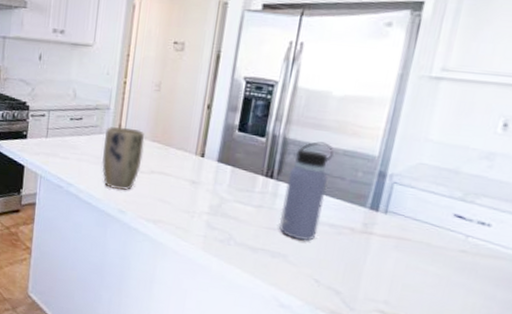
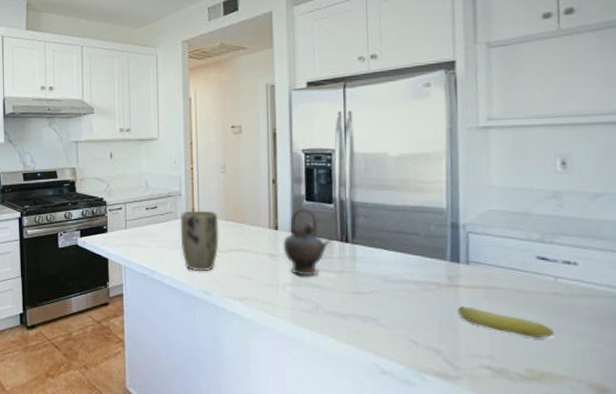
teapot: none [206,137,257,208] -> present [283,207,333,276]
water bottle: present [278,141,334,240] -> none [363,201,404,300]
fruit: none [365,253,452,291] -> present [458,306,554,338]

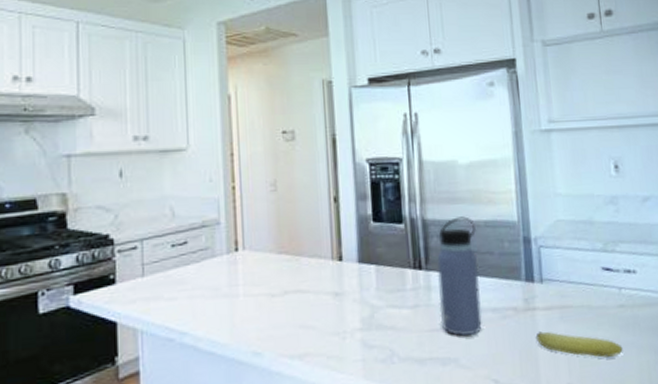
plant pot: present [180,210,219,271] -> none [219,242,271,326]
teapot: present [283,207,333,276] -> none [349,230,405,316]
water bottle: none [363,201,404,300] -> present [437,216,482,336]

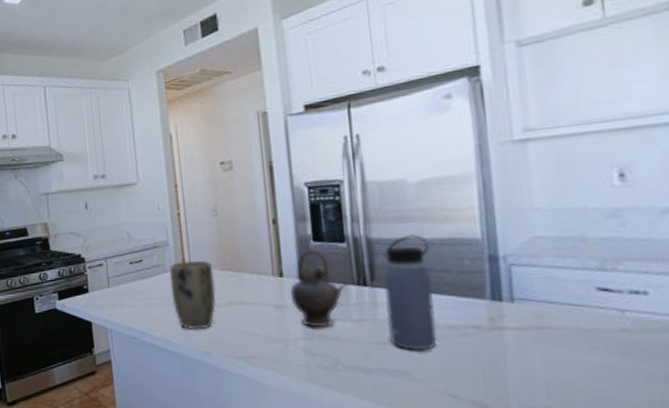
plant pot: none [219,242,271,326] -> present [170,260,217,329]
teapot: none [349,230,405,316] -> present [290,249,348,328]
fruit: present [536,331,623,358] -> none [505,351,625,383]

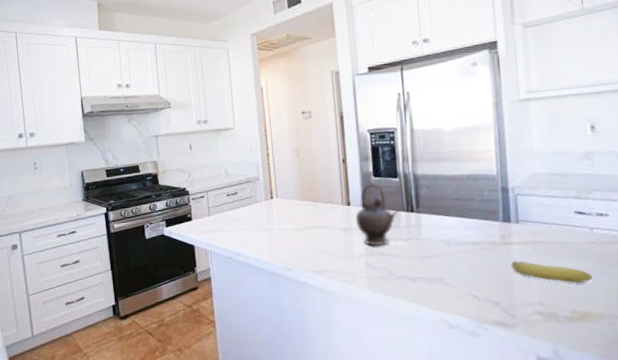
plant pot: present [170,260,217,329] -> none [260,192,298,250]
water bottle: present [383,235,437,350] -> none [426,172,464,262]
fruit: none [505,351,625,383] -> present [512,261,593,283]

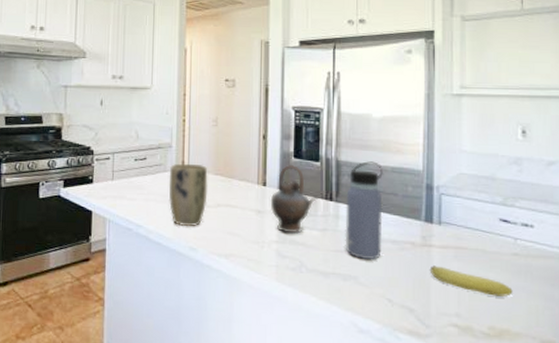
plant pot: none [260,192,298,250] -> present [168,163,208,226]
water bottle: none [426,172,464,262] -> present [345,161,384,259]

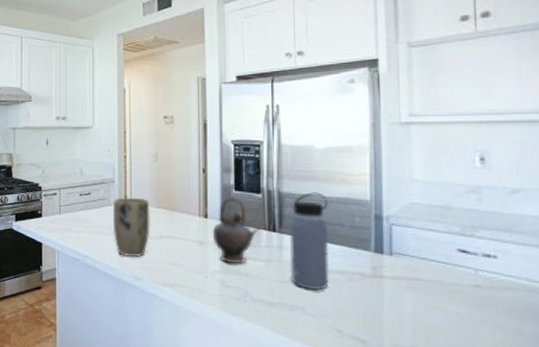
fruit: present [431,265,513,297] -> none [382,297,475,330]

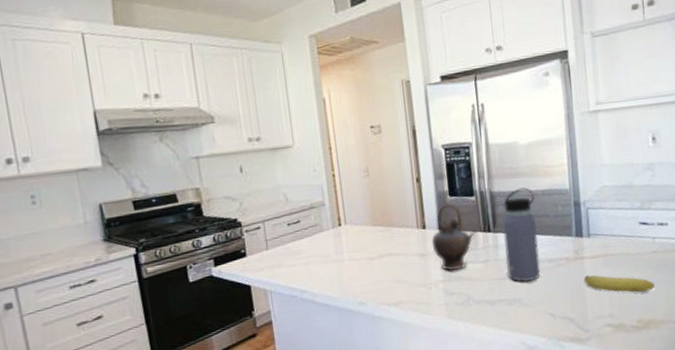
plant pot: present [112,197,150,257] -> none [326,218,370,283]
fruit: none [382,297,475,330] -> present [584,275,655,293]

